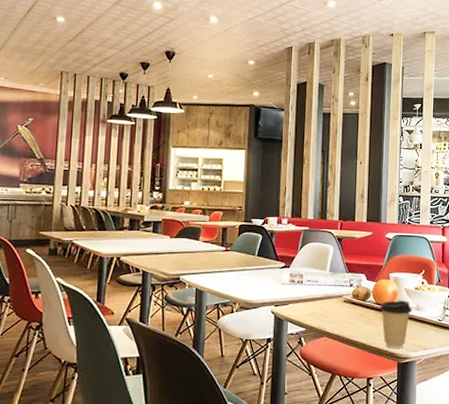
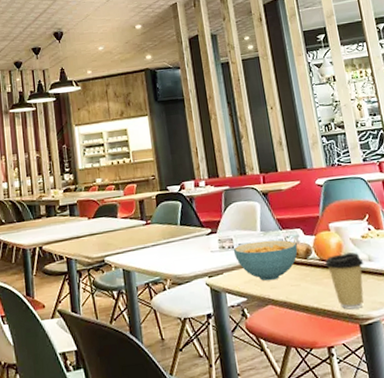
cereal bowl: none [301,280,359,316] -> present [233,240,298,281]

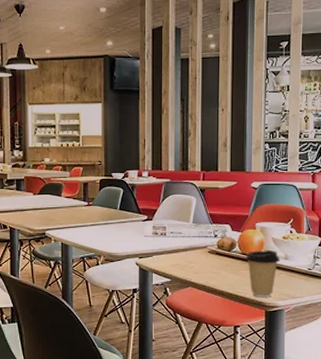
cereal bowl: present [233,240,298,281] -> none [165,231,224,267]

